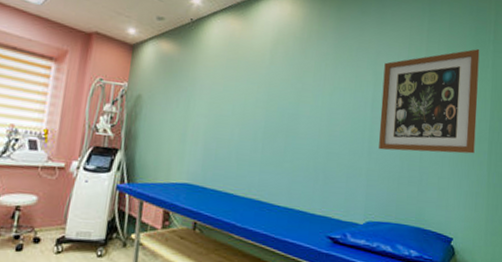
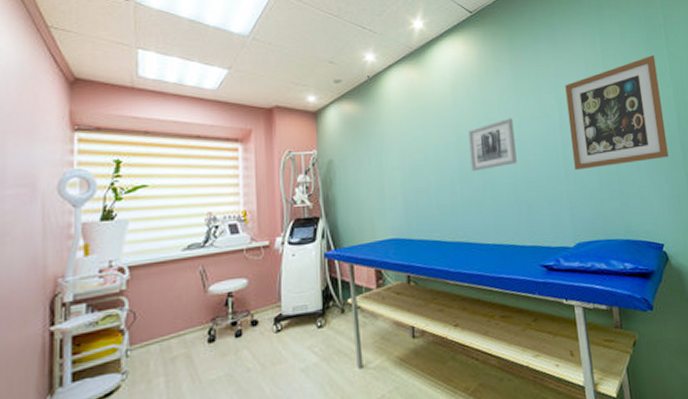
wall art: none [276,85,327,133] -> present [468,118,517,172]

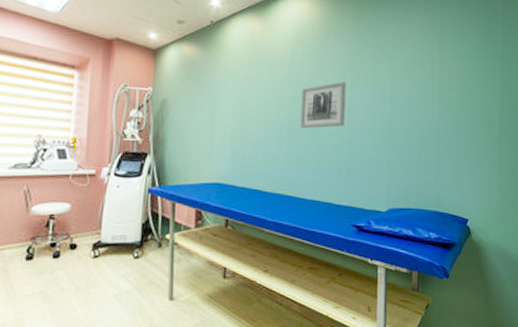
wall art: present [565,55,669,171] -> none [397,39,489,141]

